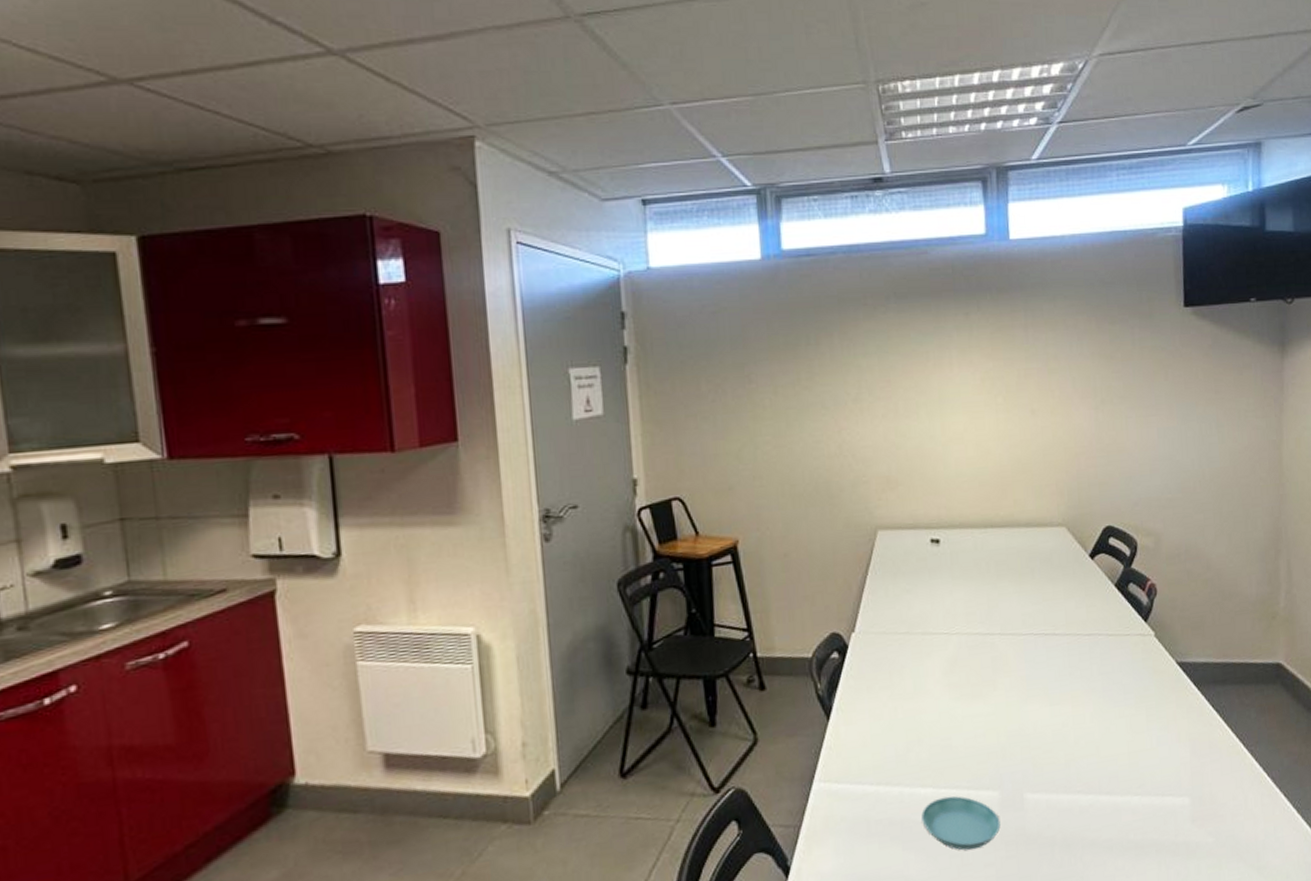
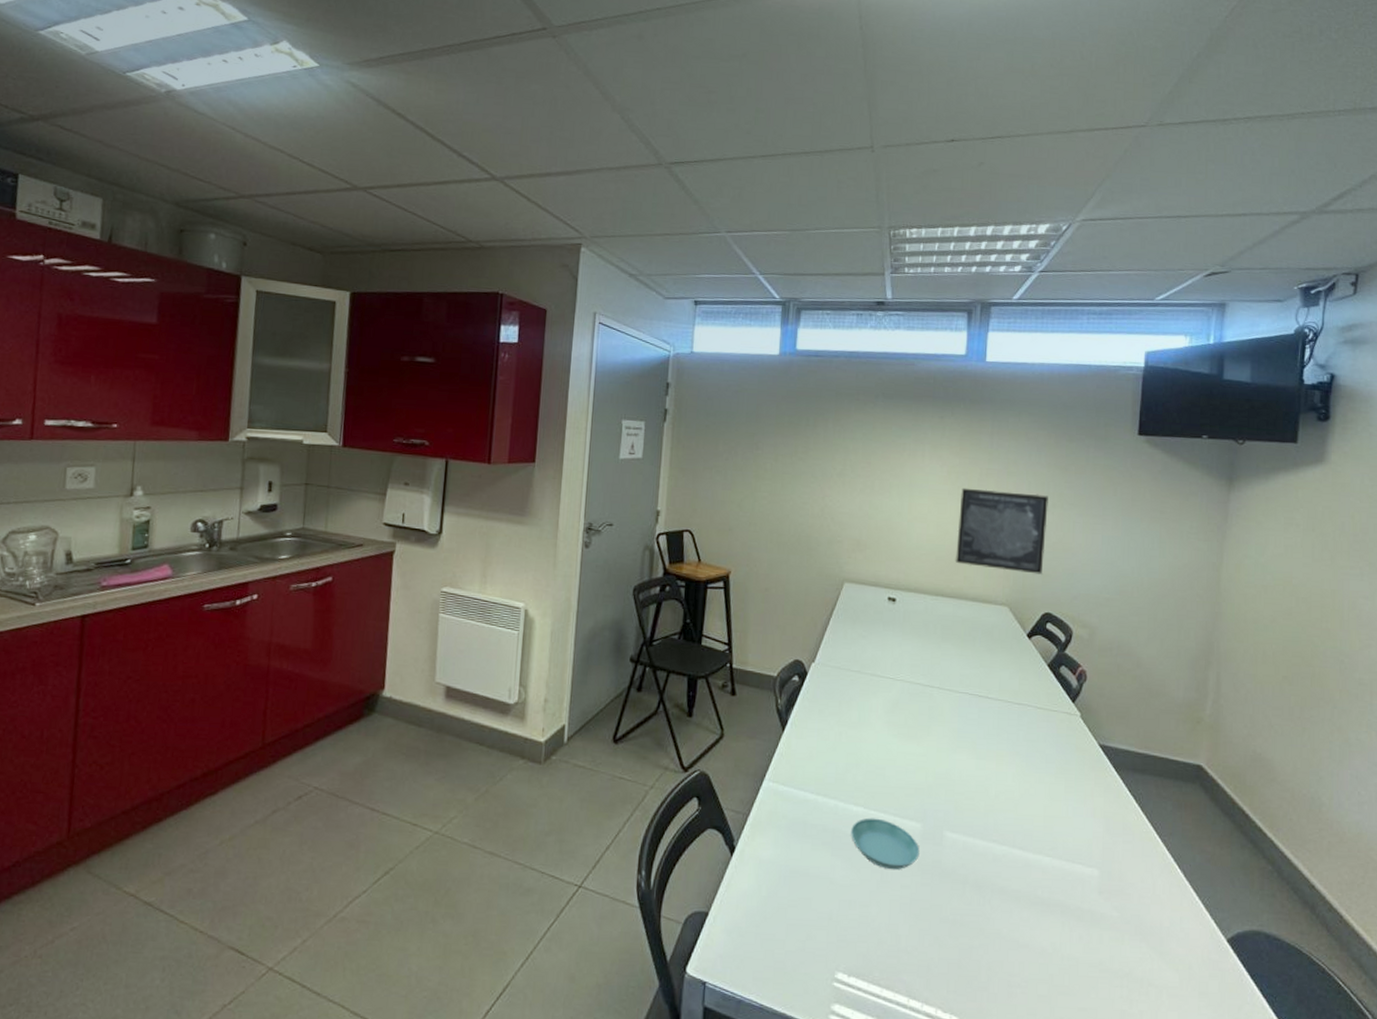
wall art: none [999,390,1099,487] -> present [955,487,1048,574]

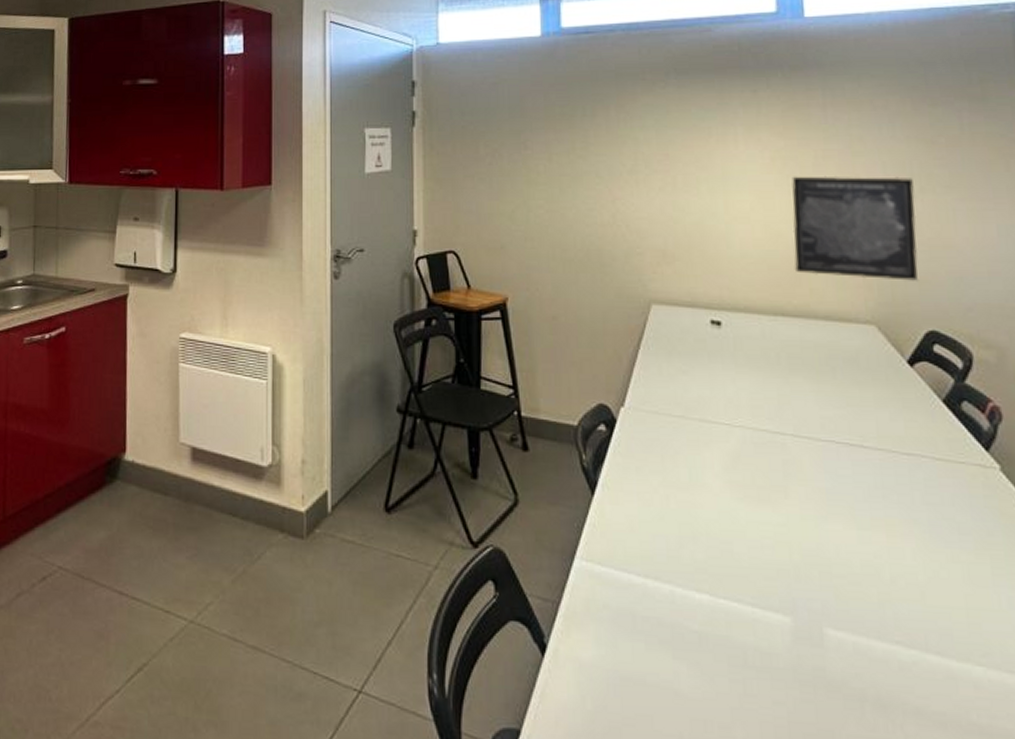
saucer: present [851,817,920,870] -> none [696,608,794,680]

